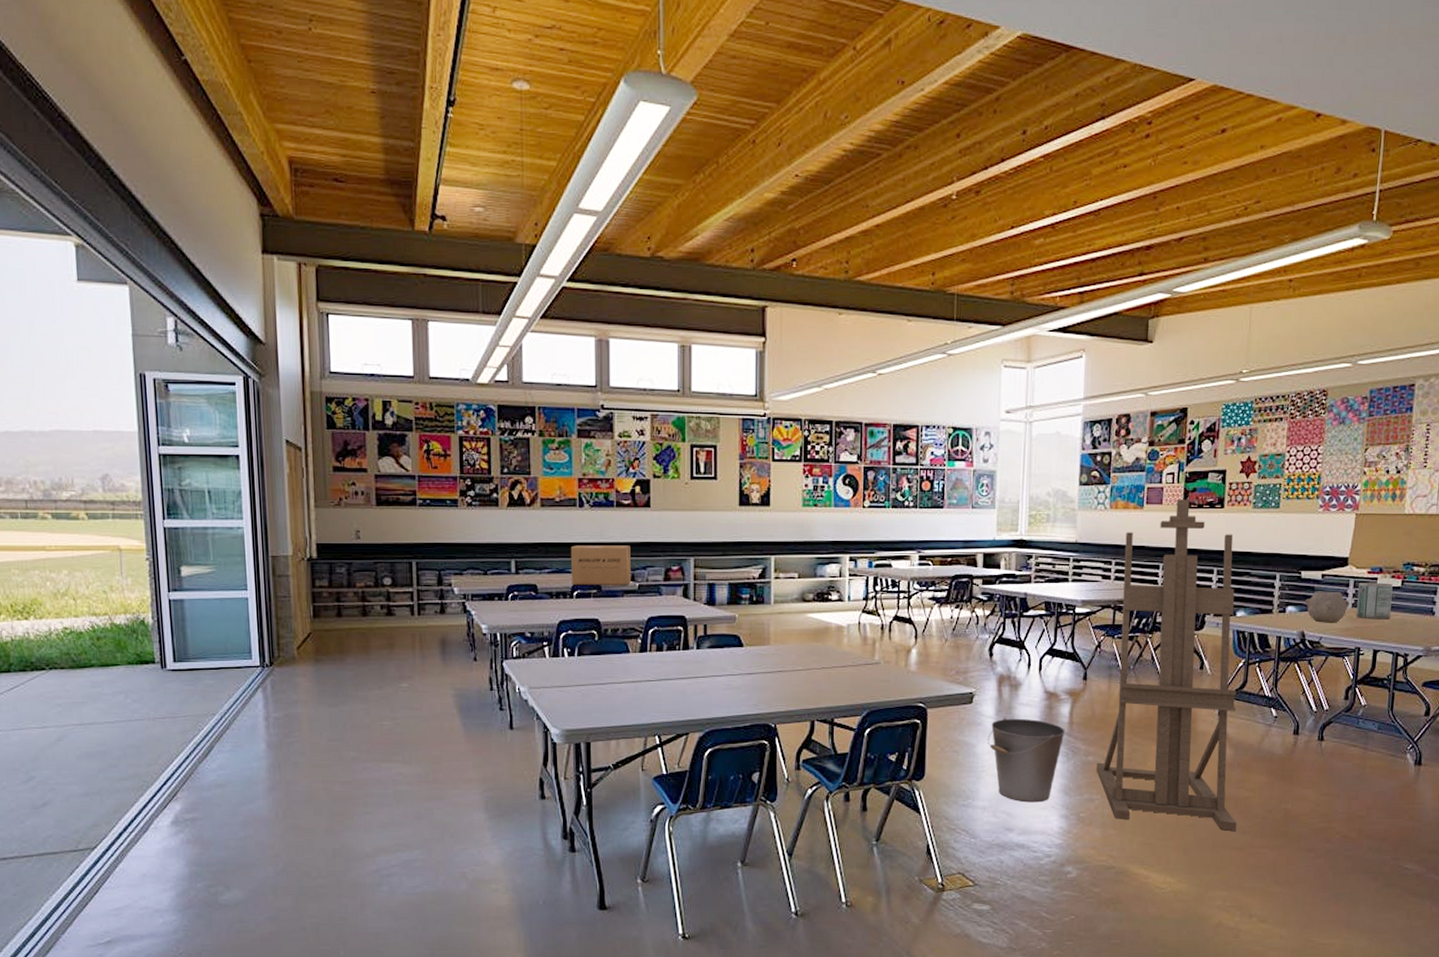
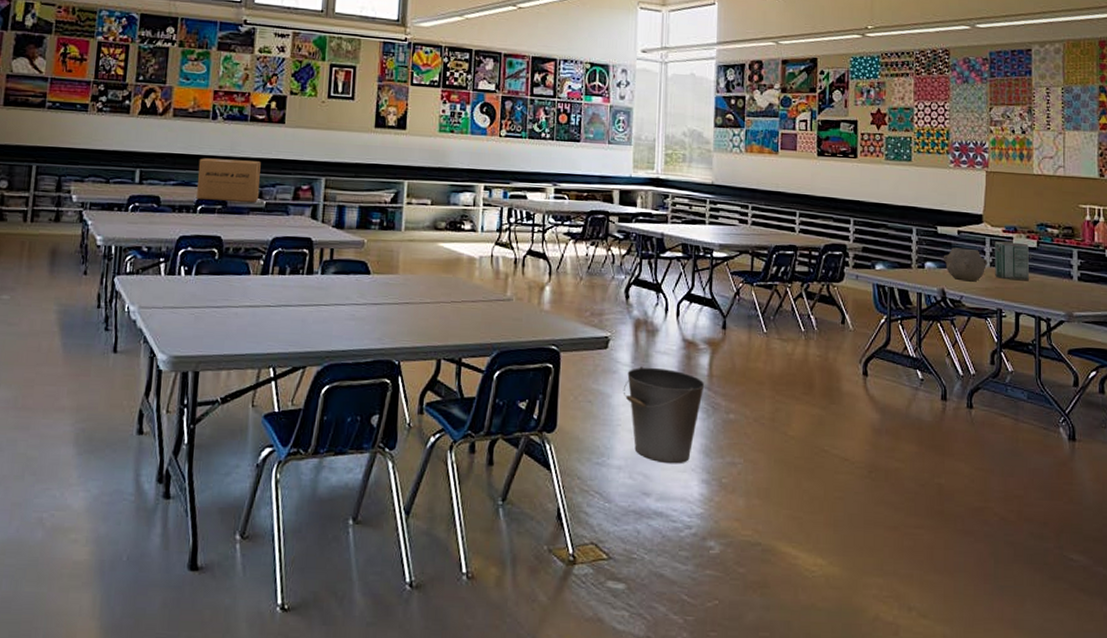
easel: present [1096,499,1237,831] -> none [738,146,888,507]

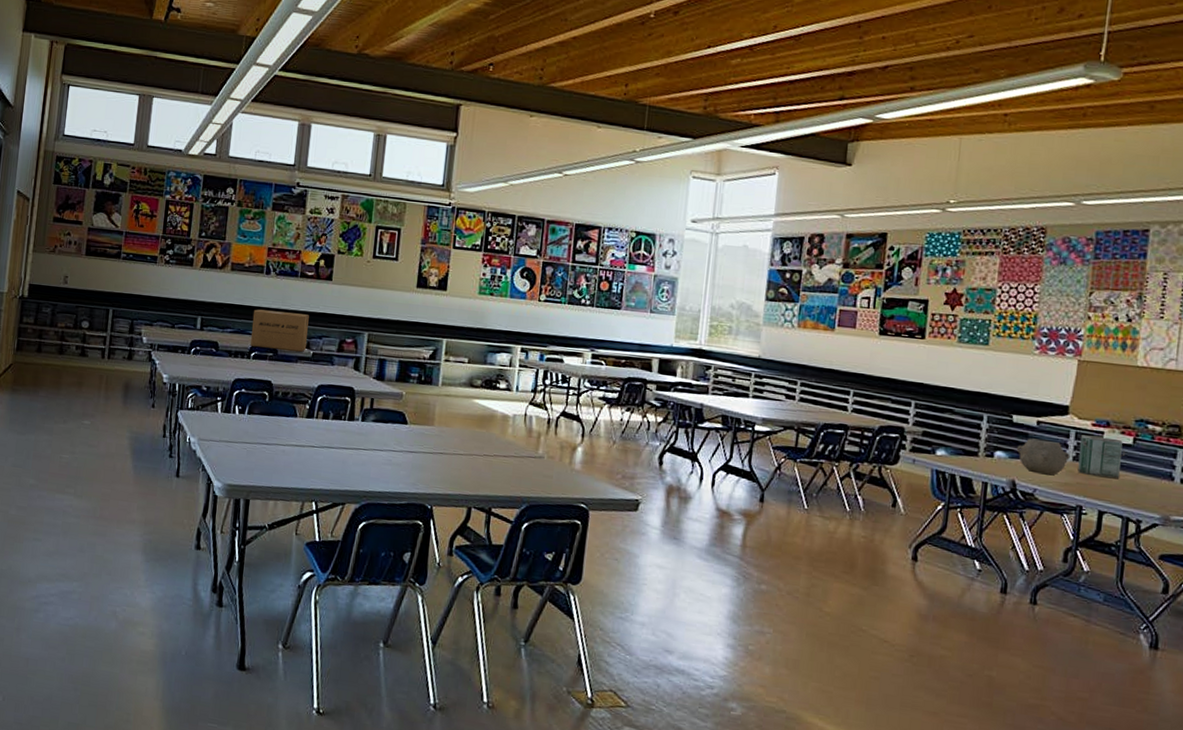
bucket: present [623,366,705,464] -> none [651,531,737,627]

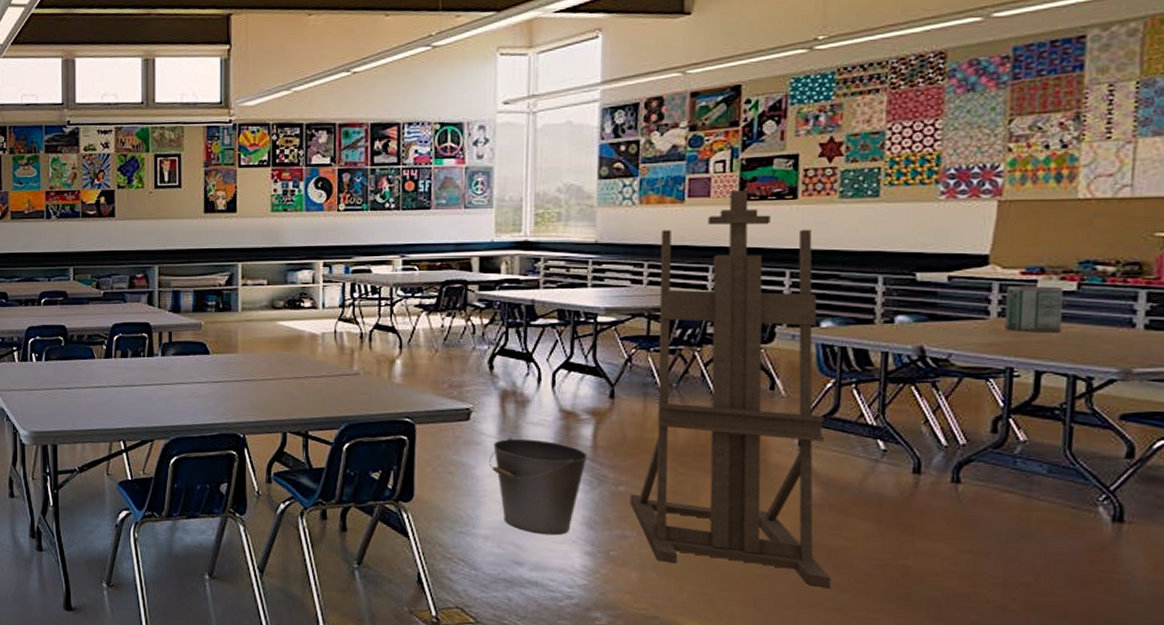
box: present [251,309,309,352] -> none [38,254,96,294]
bucket: none [651,531,737,627] -> present [488,438,588,536]
easel: none [769,325,935,692] -> present [630,190,830,587]
clay pot: present [1016,438,1070,476] -> none [923,297,994,336]

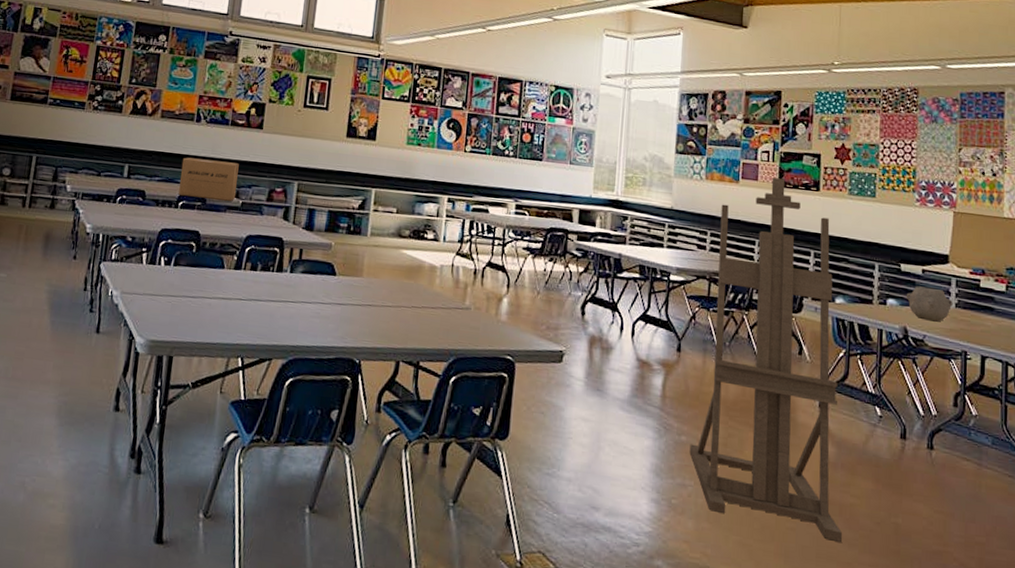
box: none [38,254,96,294] -> present [179,157,239,201]
bucket: present [488,438,588,536] -> none [575,382,658,482]
clay pot: none [923,297,994,336] -> present [906,286,953,322]
paint can: present [1005,286,1069,333] -> none [960,282,1001,325]

